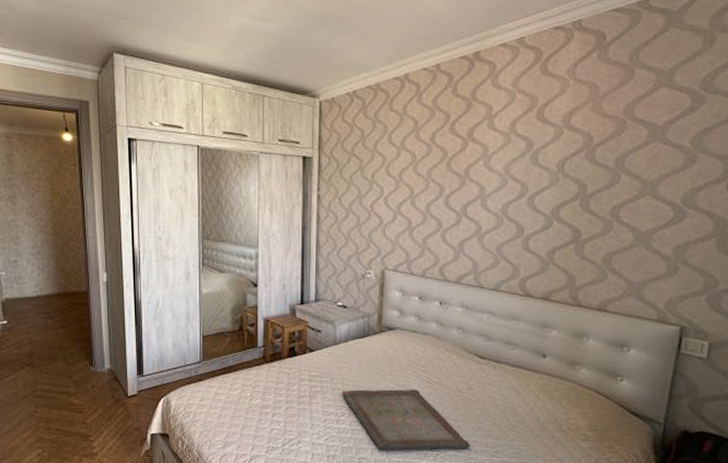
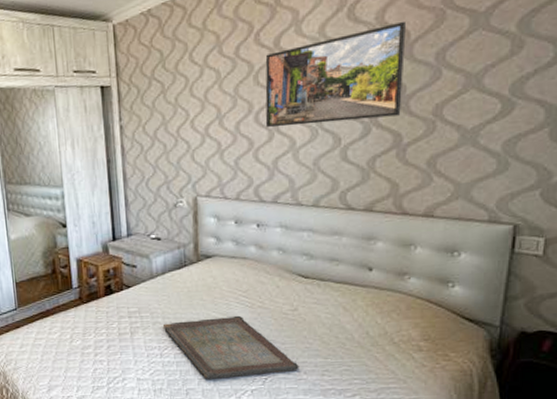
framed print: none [454,126,591,213] -> present [265,21,407,128]

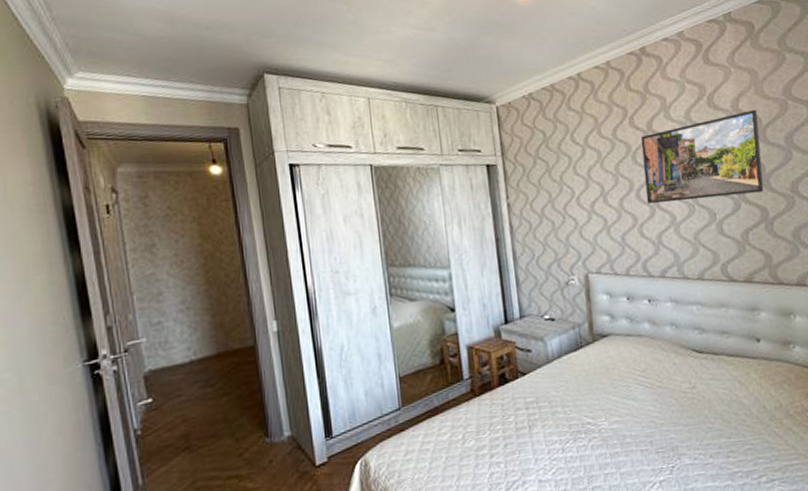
serving tray: present [164,315,299,379] -> none [563,397,705,474]

